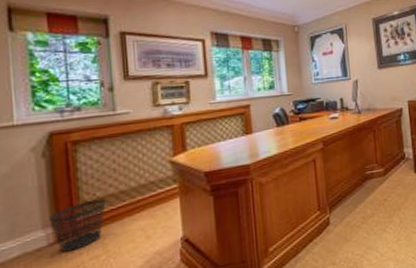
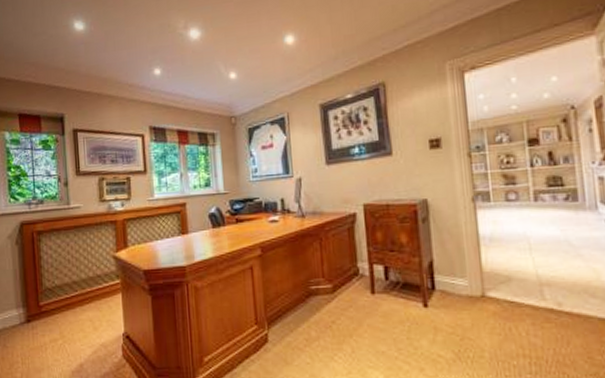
wastebasket: present [49,199,106,252] -> none [21,286,62,332]

